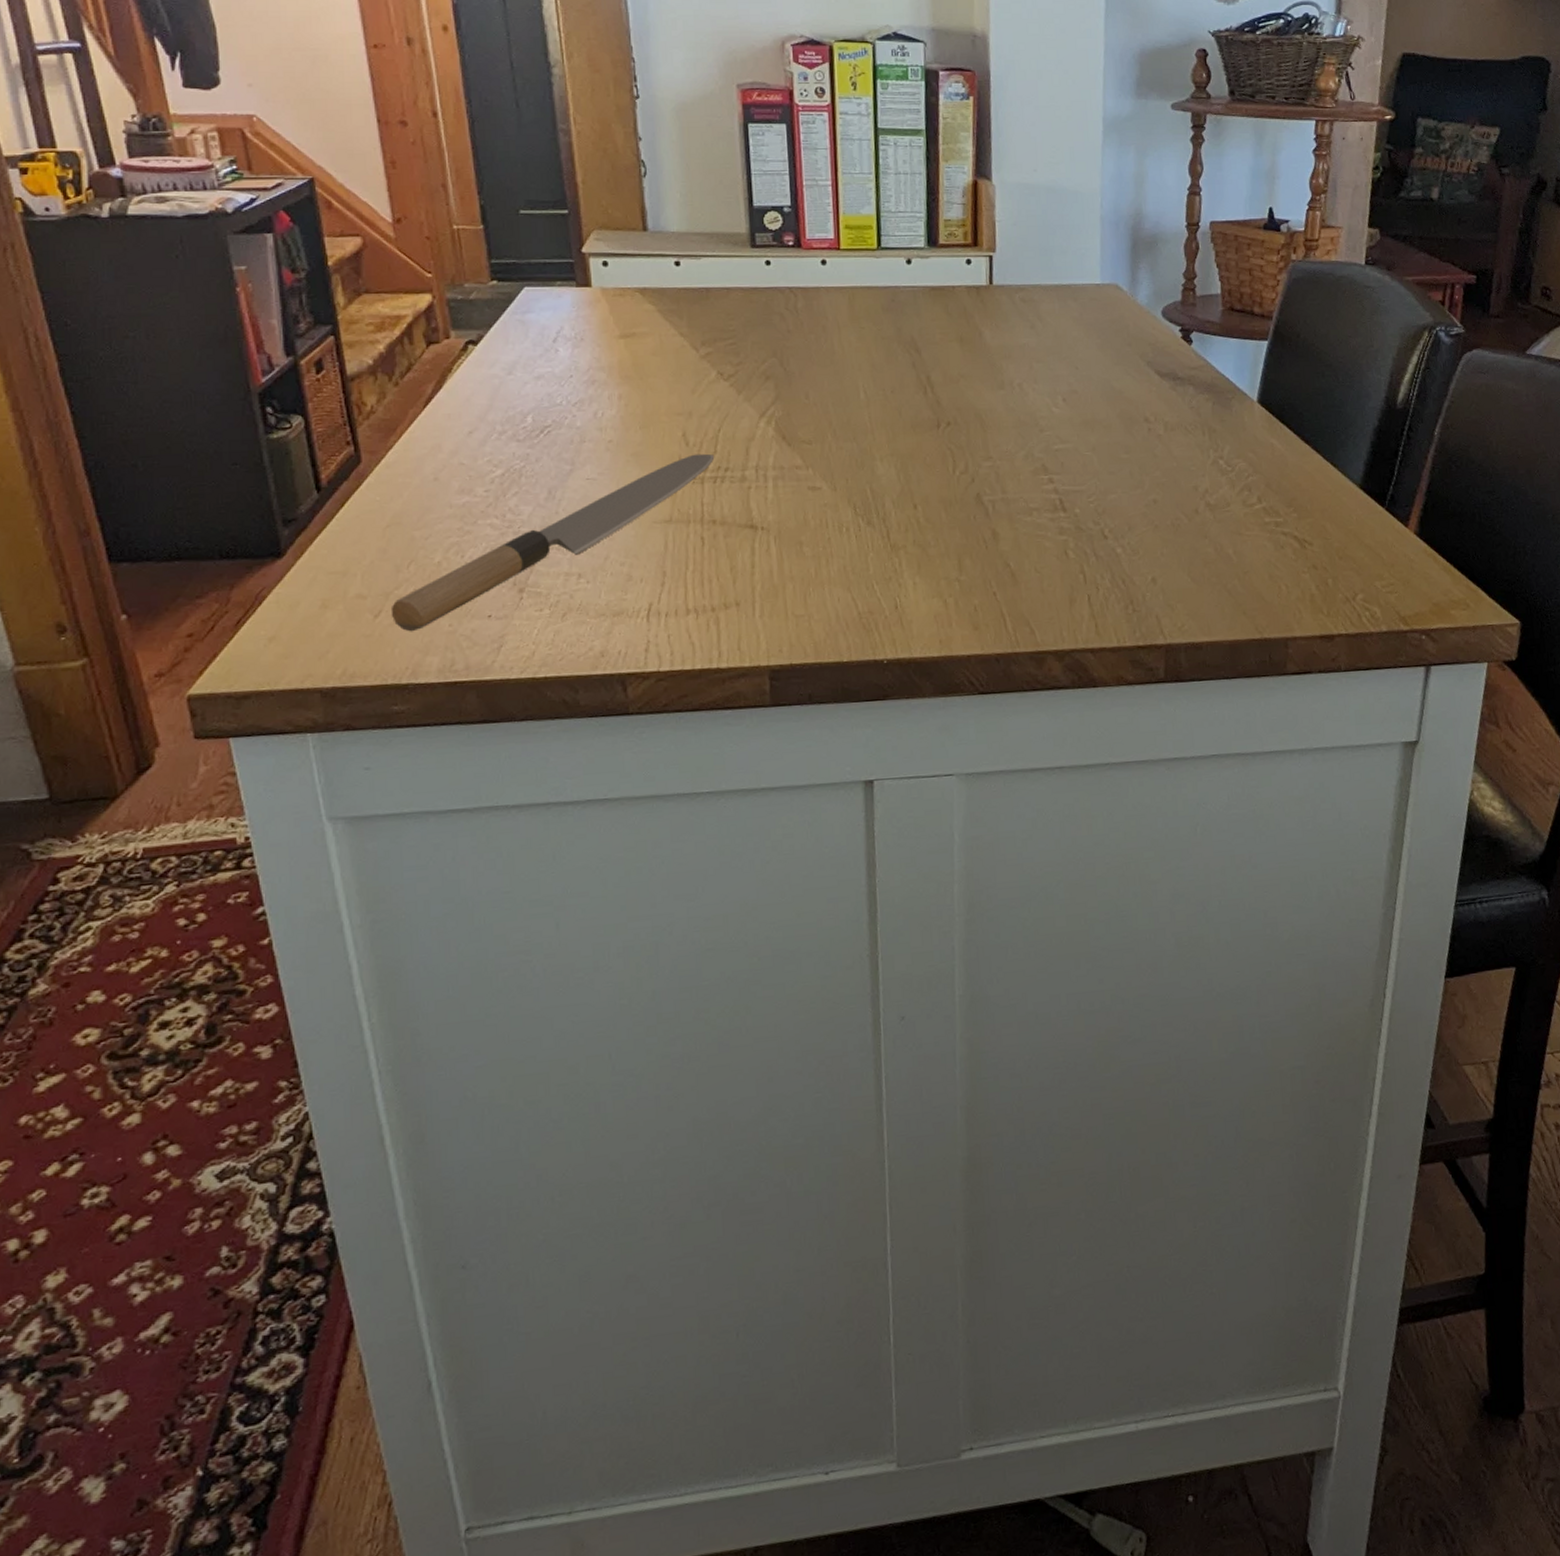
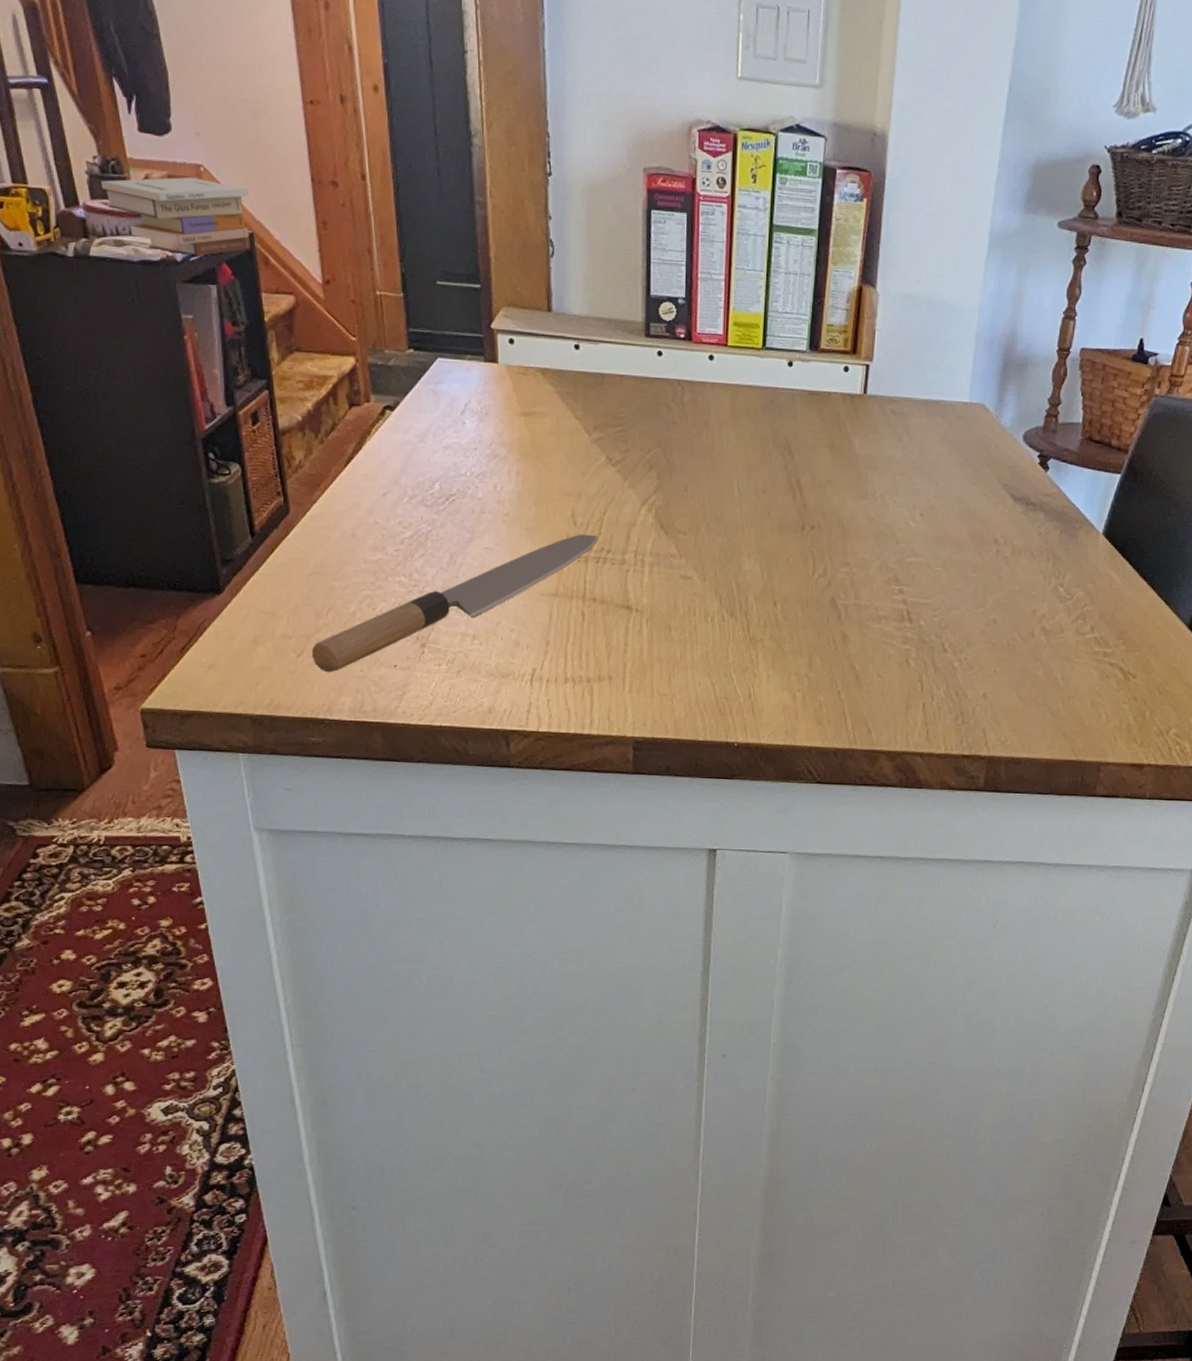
books: none [140,127,311,206] -> present [101,176,251,256]

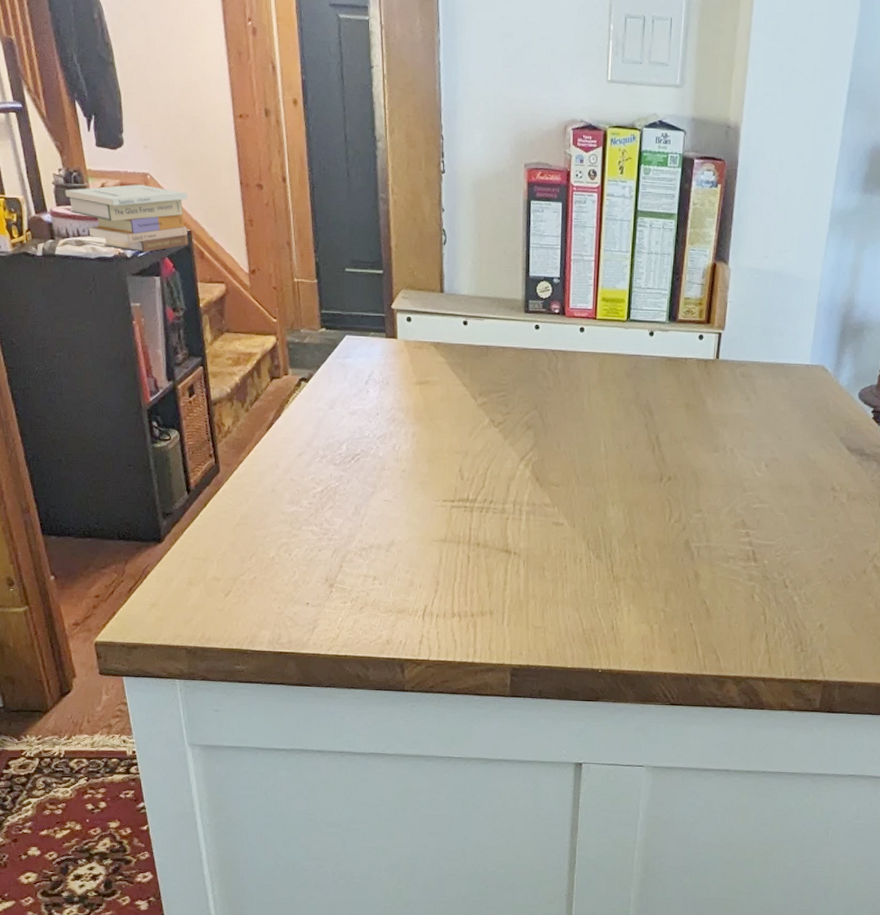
kitchen knife: present [311,534,599,673] -> none [237,487,483,610]

